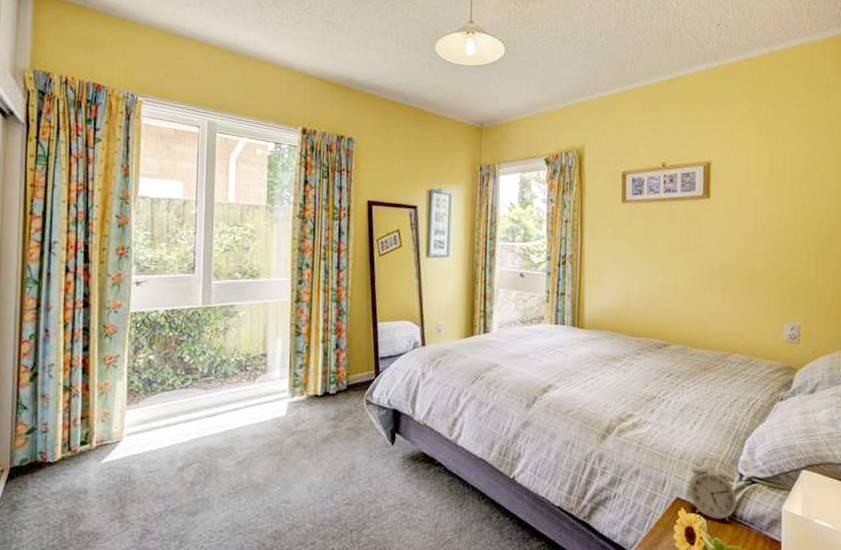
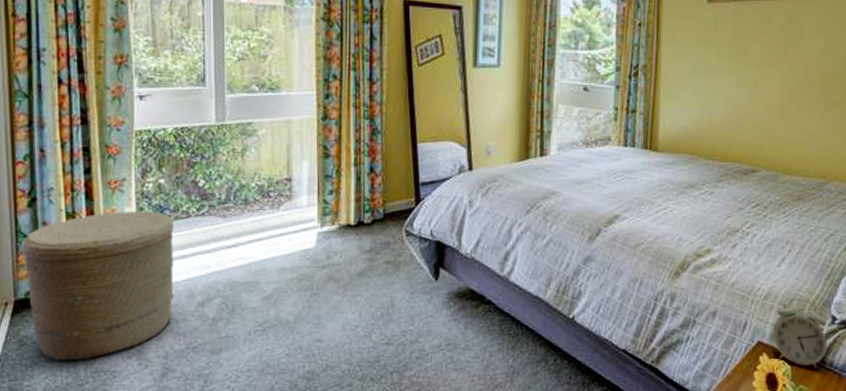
basket: none [20,384,160,525] -> present [21,210,175,361]

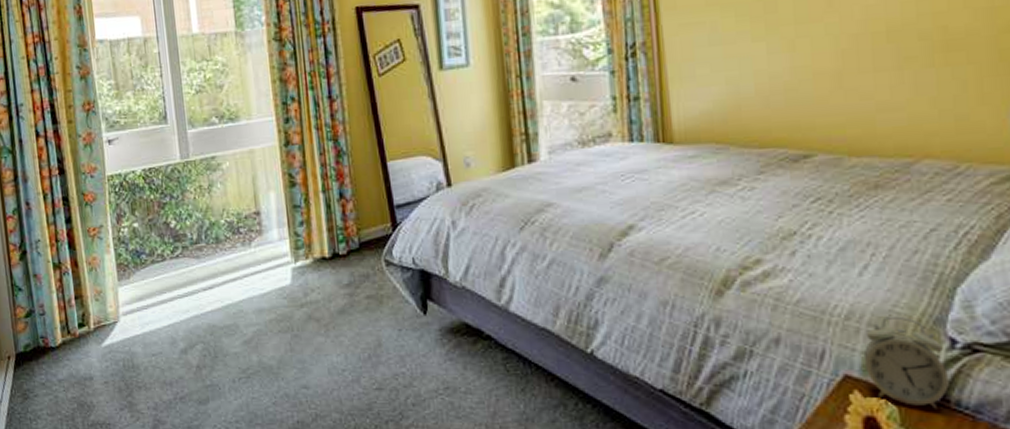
basket: present [21,210,175,361] -> none [17,257,159,414]

